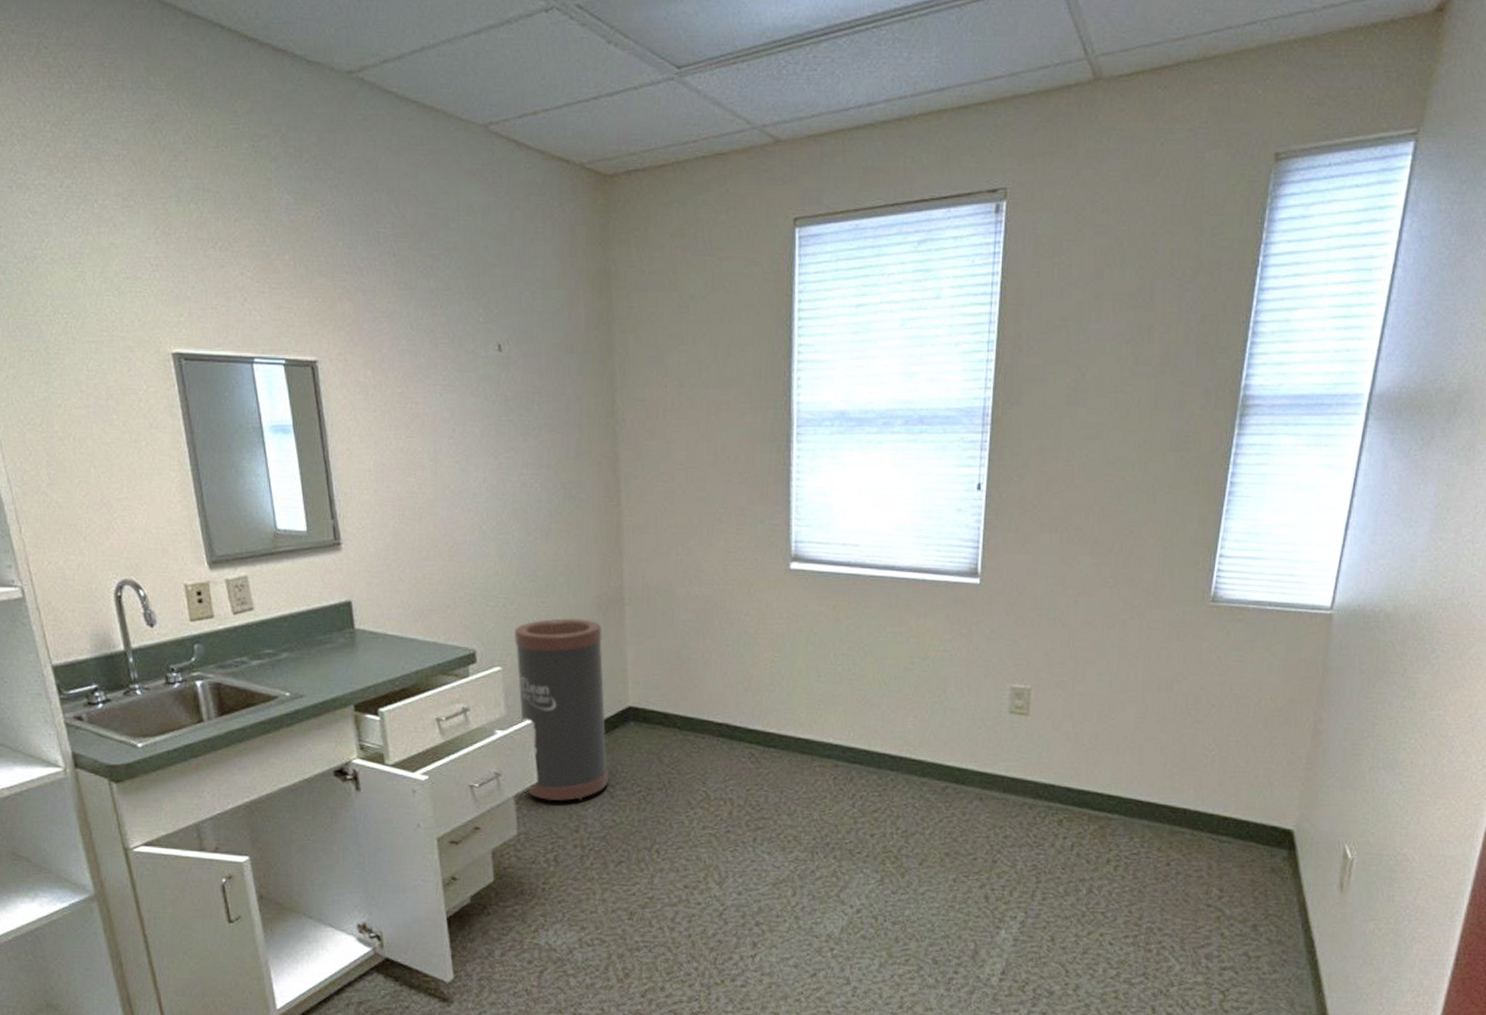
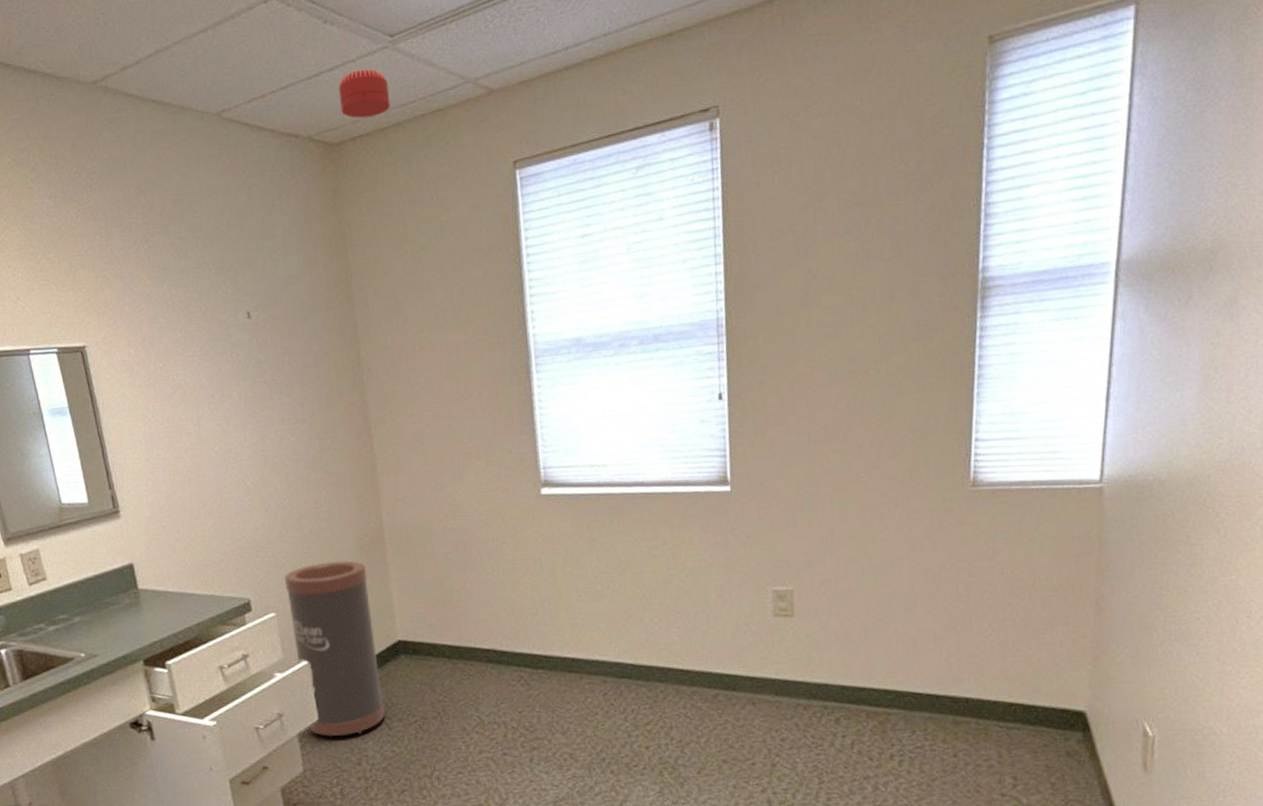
smoke detector: none [617,99,671,151] -> present [338,69,391,118]

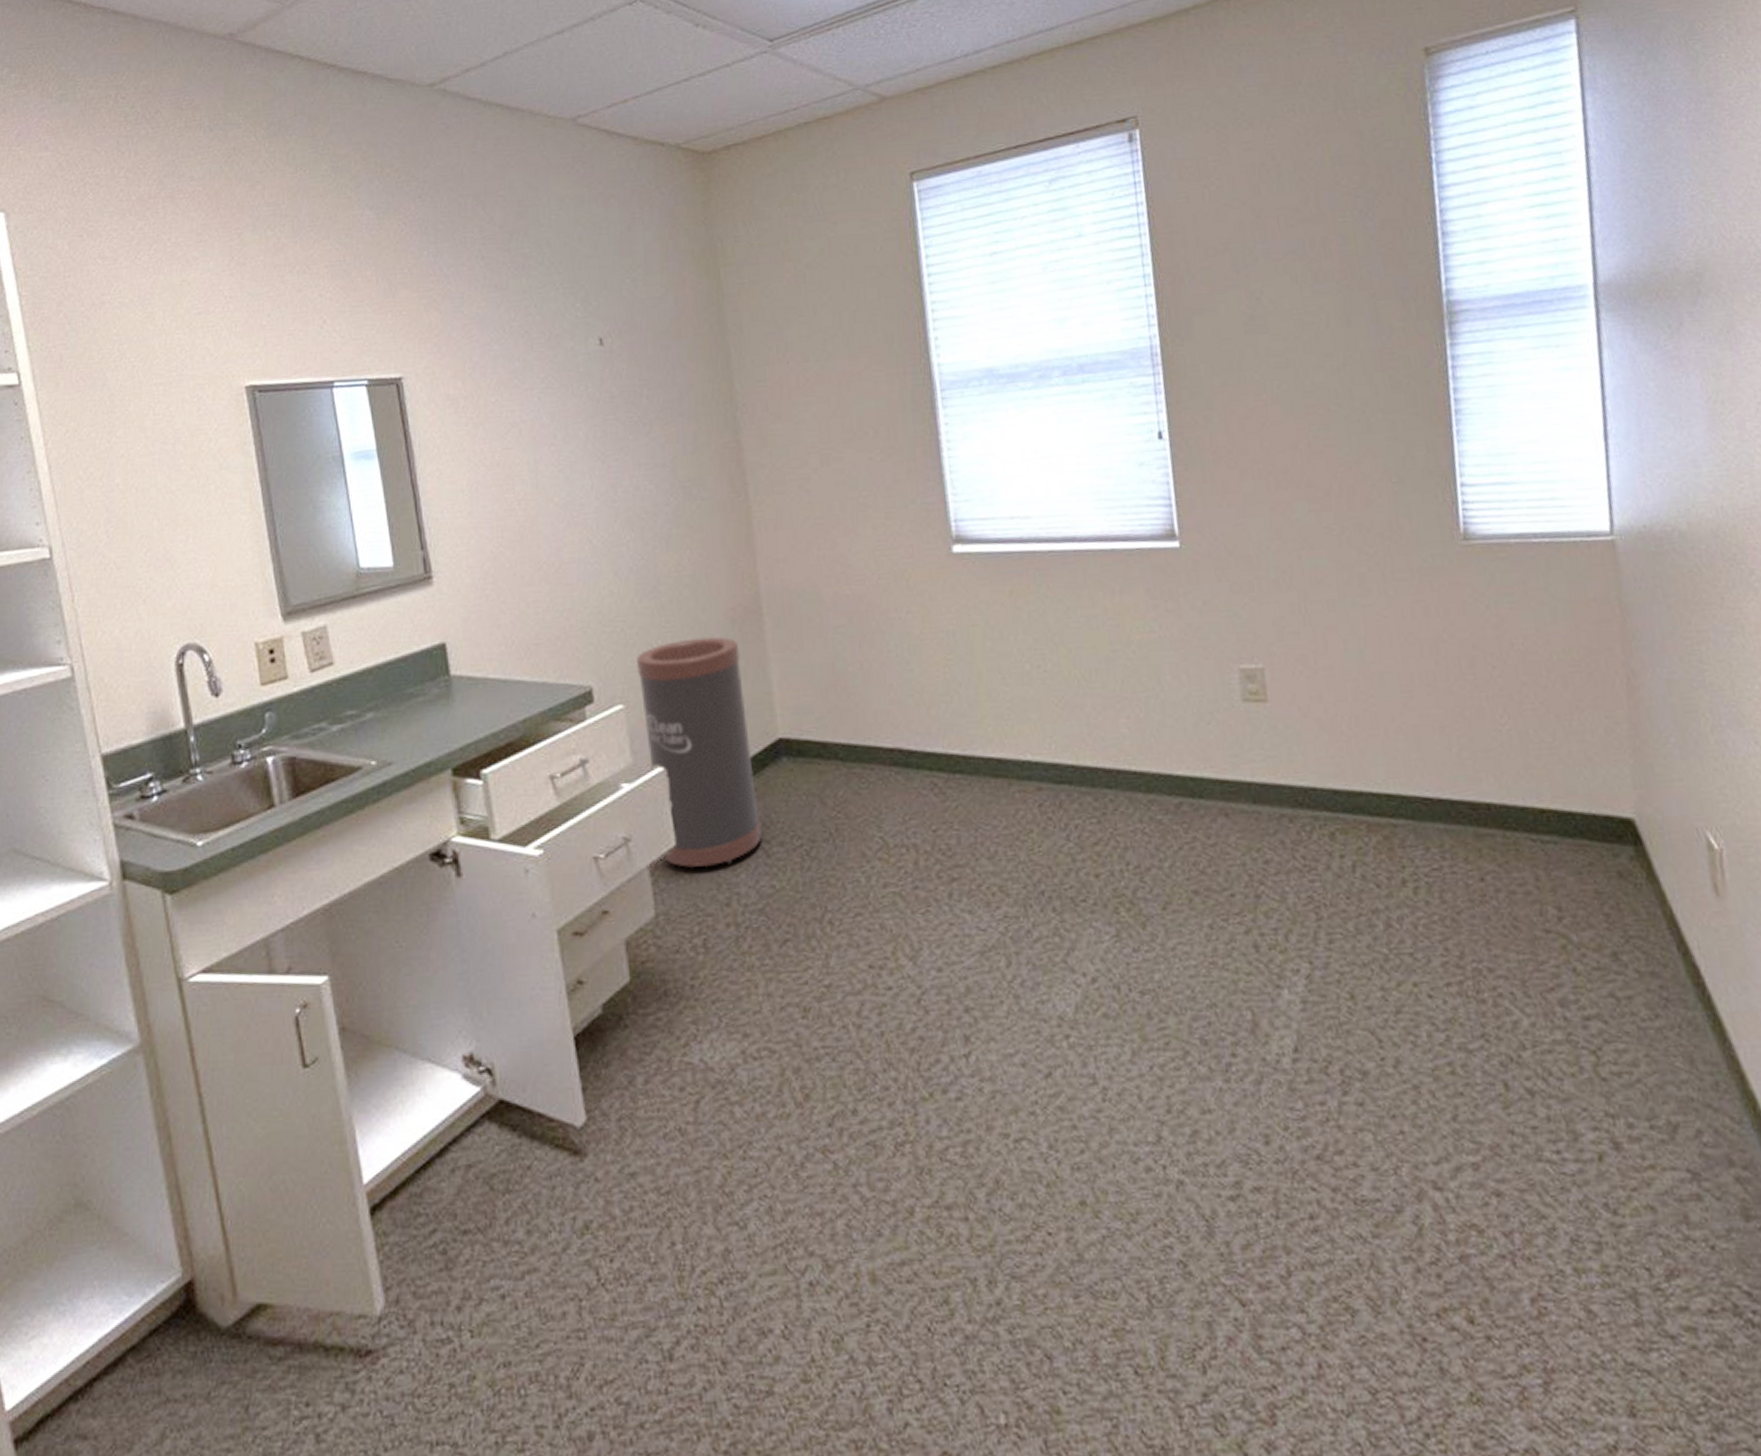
smoke detector: present [338,69,391,118] -> none [711,74,770,126]

